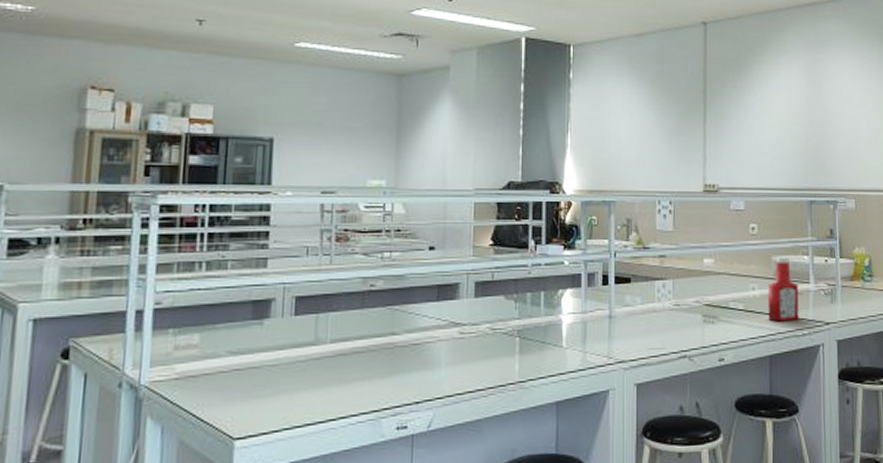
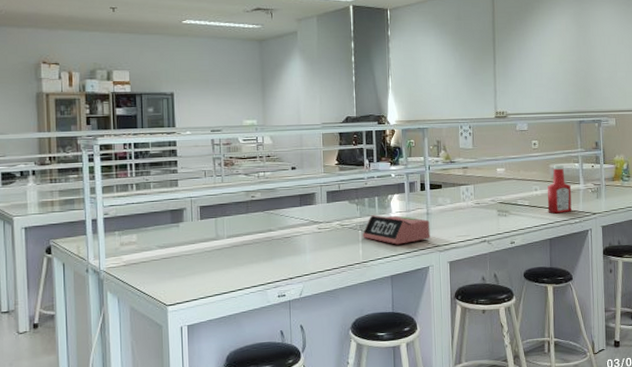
alarm clock: none [521,316,613,359] -> present [362,215,430,245]

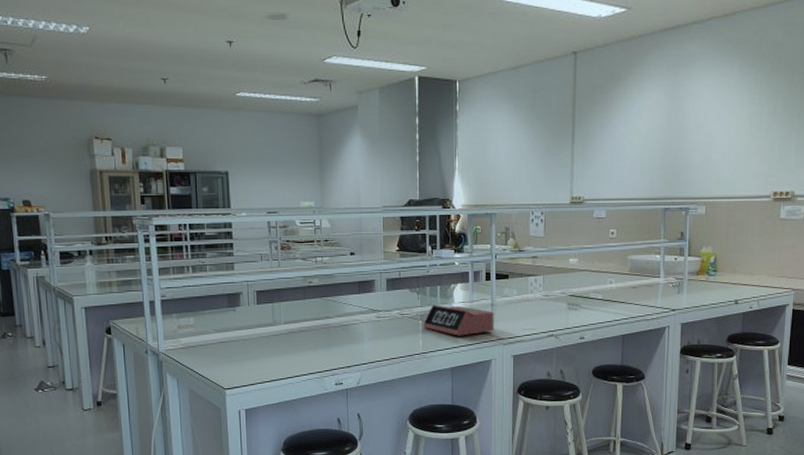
ketchup bottle: present [547,165,572,214] -> none [622,256,650,309]

